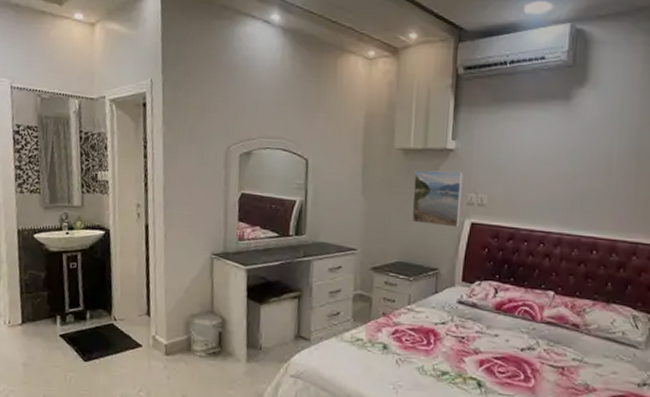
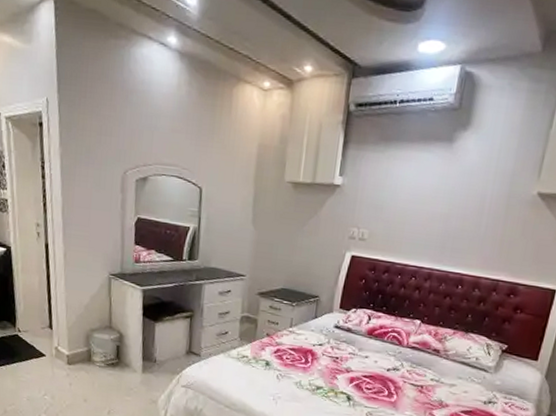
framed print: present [411,170,464,228] -> none [297,203,348,260]

